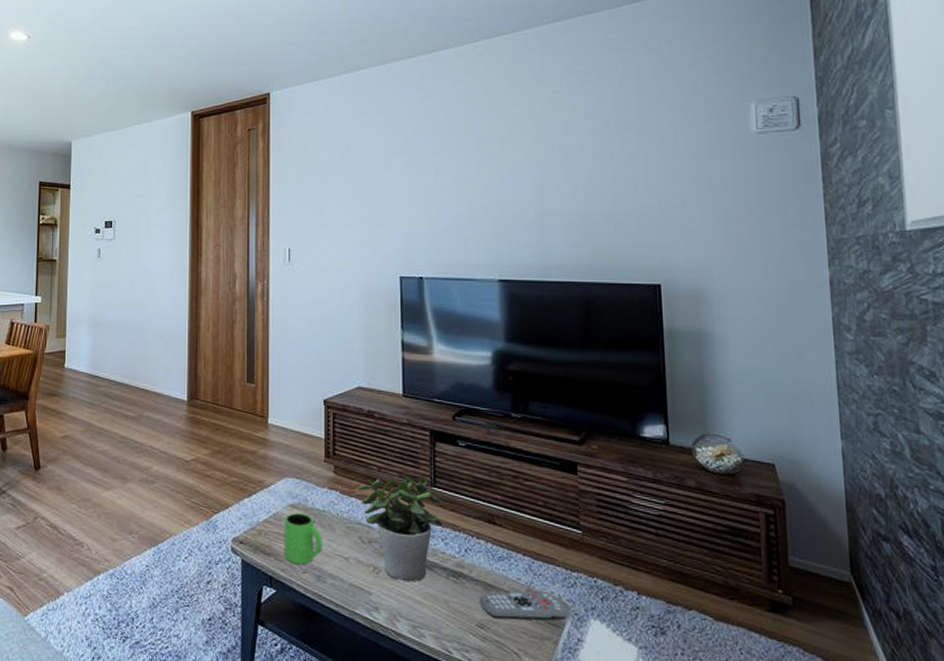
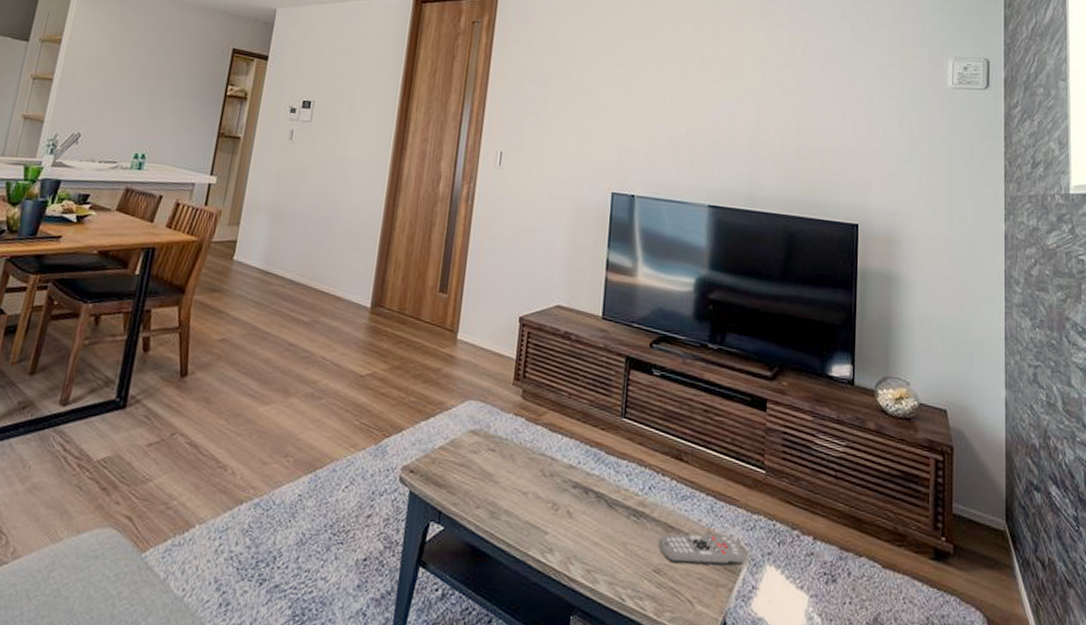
mug: present [284,513,323,565] -> none [458,440,502,499]
potted plant: present [356,473,444,582] -> none [543,401,633,521]

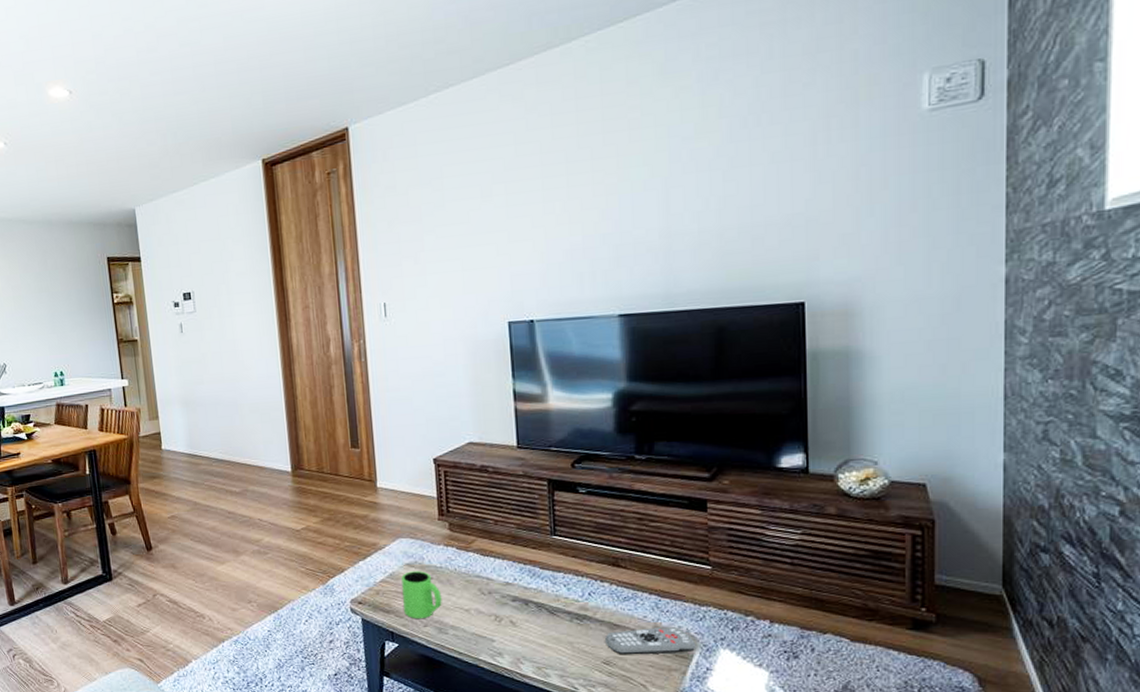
mug: none [458,440,502,499] -> present [401,571,442,619]

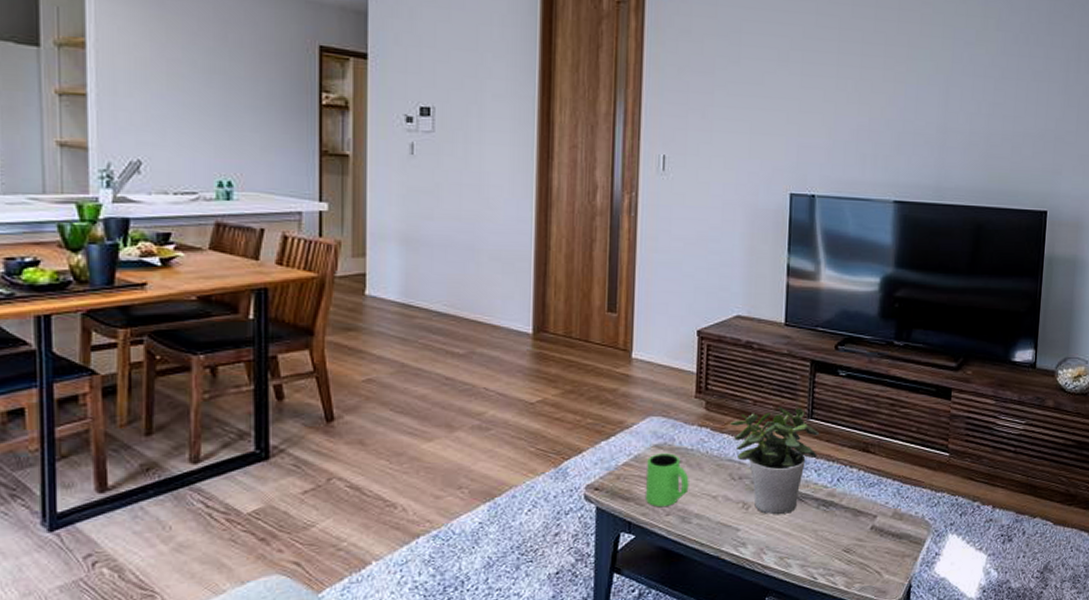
potted plant: none [473,524,565,628] -> present [729,405,820,515]
remote control: present [604,626,697,655] -> none [847,512,929,542]

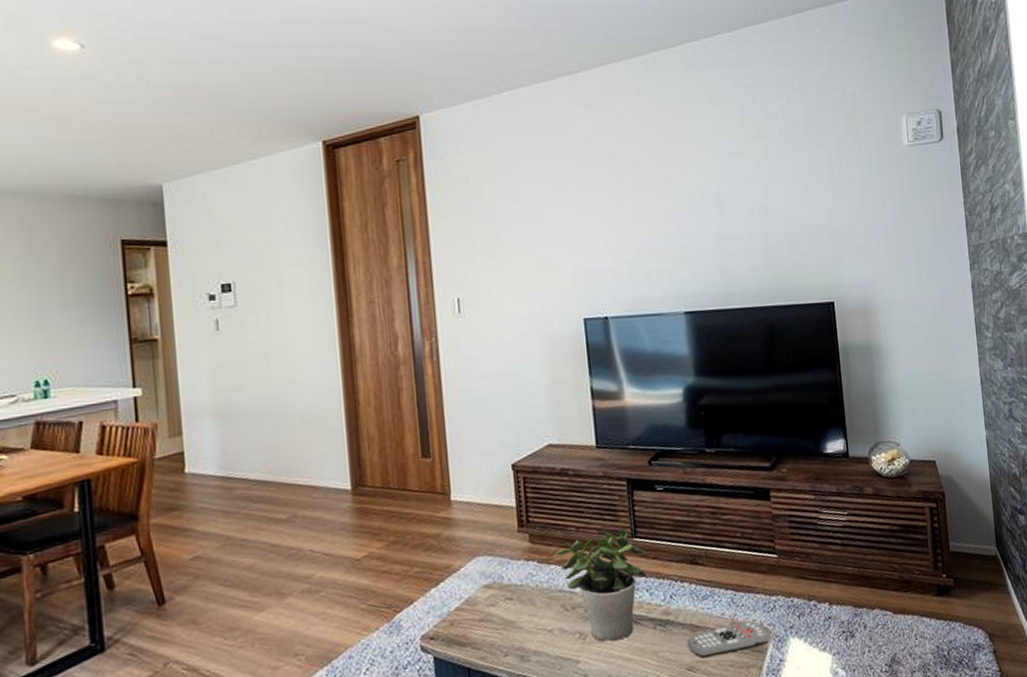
mug: present [646,453,689,508] -> none [479,592,524,649]
remote control: none [847,512,929,542] -> present [687,620,770,658]

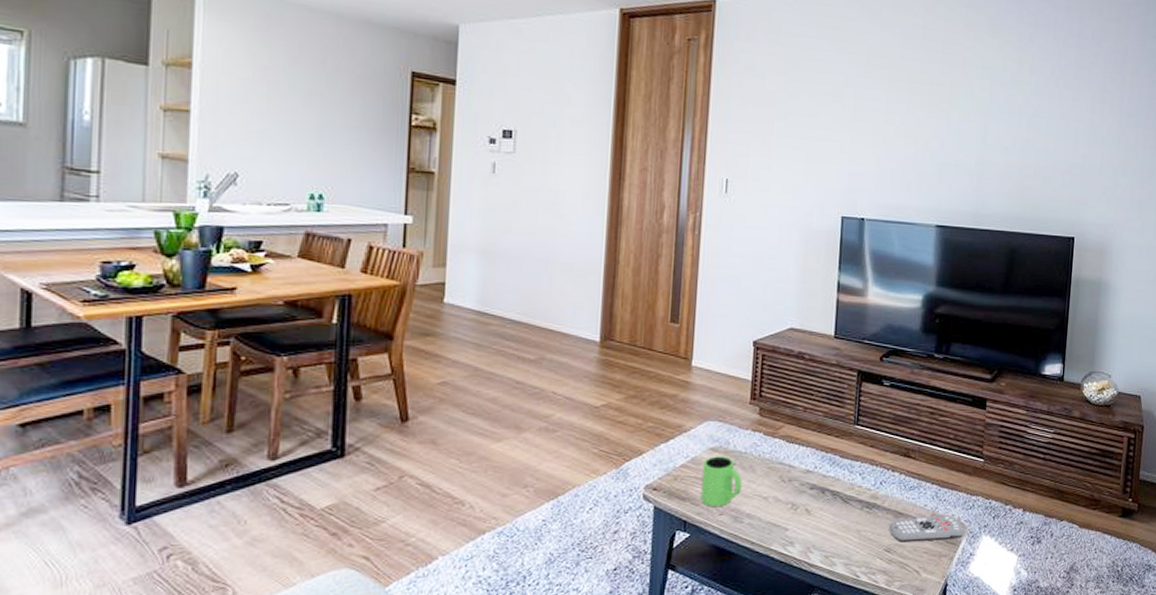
mug: none [479,592,524,649] -> present [701,456,742,508]
potted plant: present [555,528,647,642] -> none [780,412,865,516]

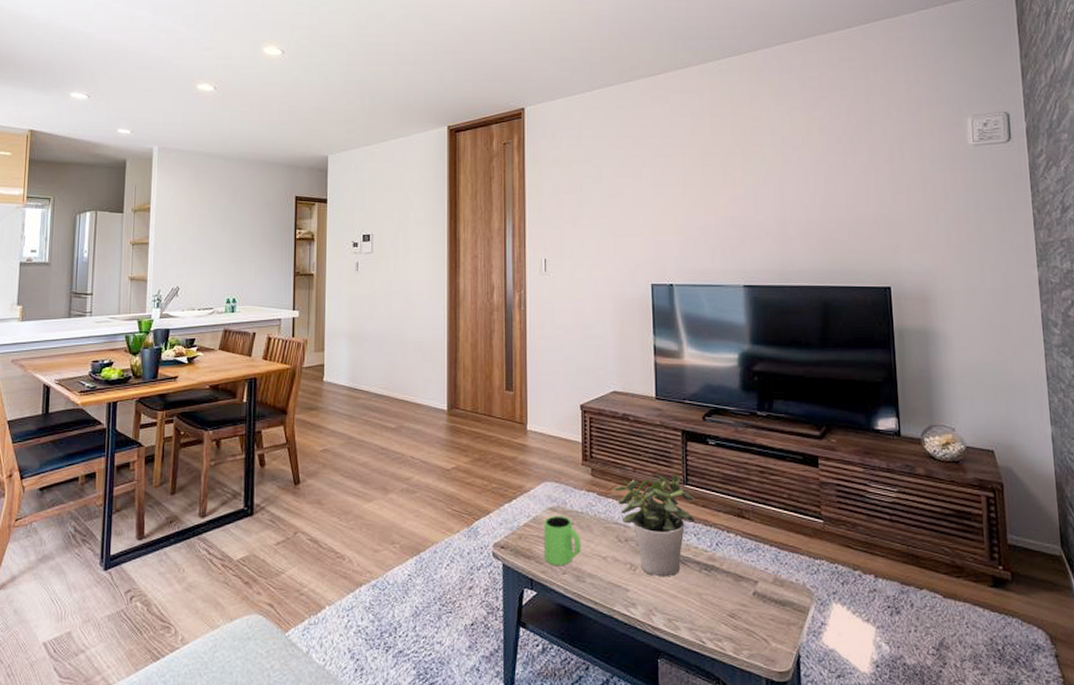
potted plant: none [780,412,865,516] -> present [613,472,696,577]
remote control: present [888,514,965,543] -> none [730,579,812,608]

